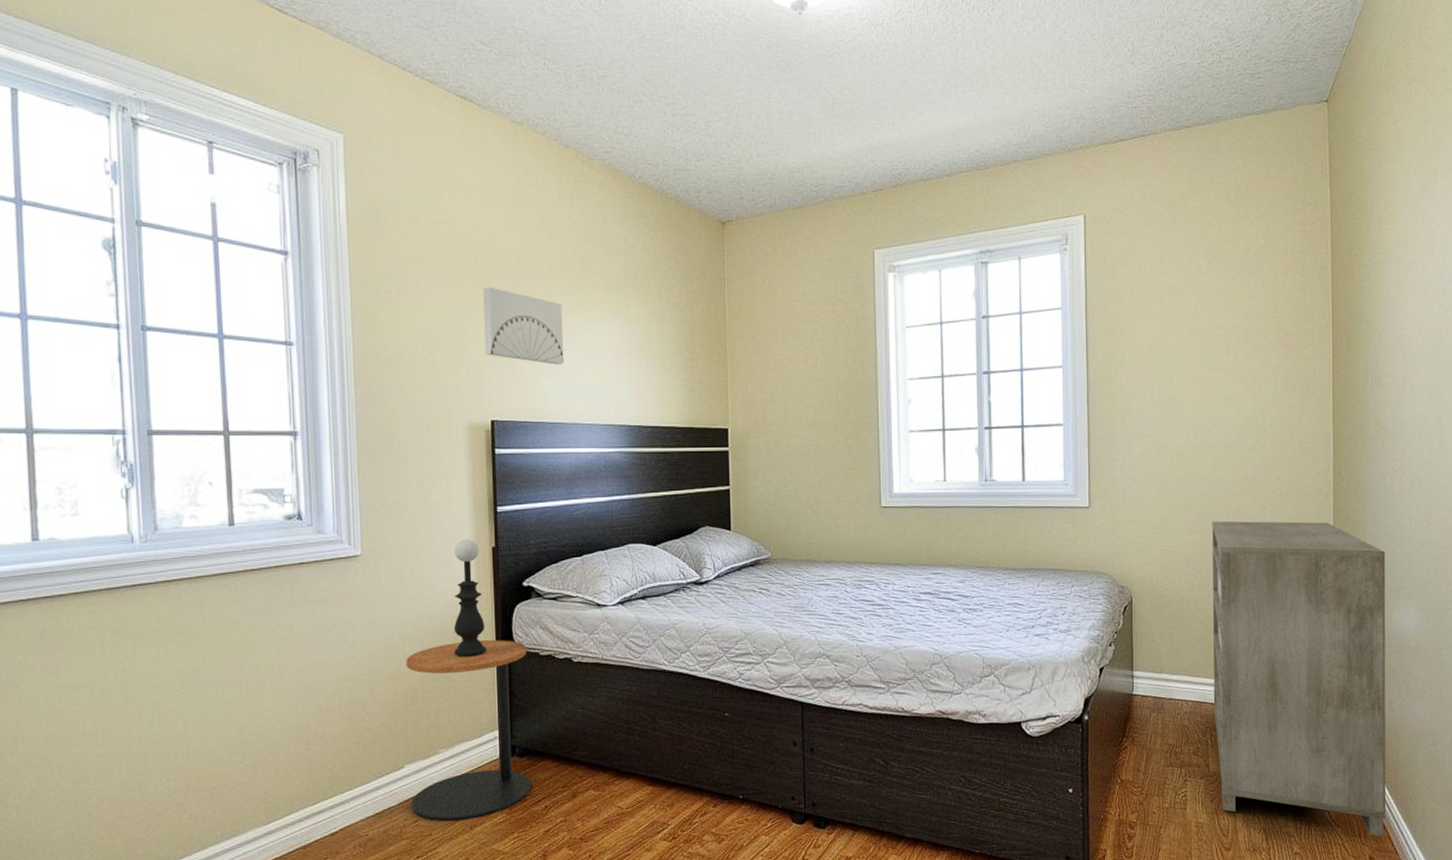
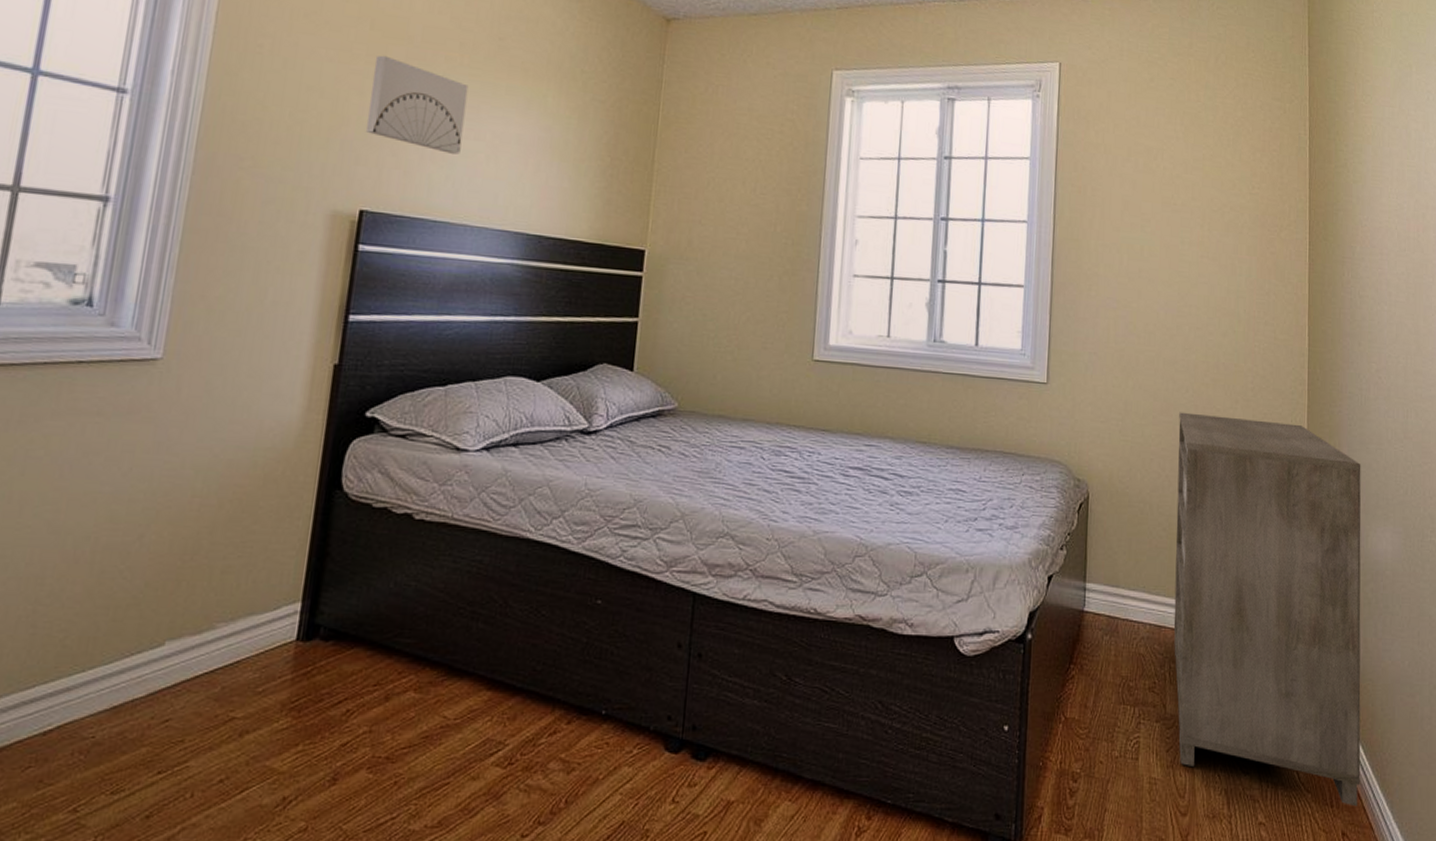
side table: present [406,640,532,821] -> none [163,482,357,722]
table lamp: present [453,538,486,657] -> none [261,350,318,502]

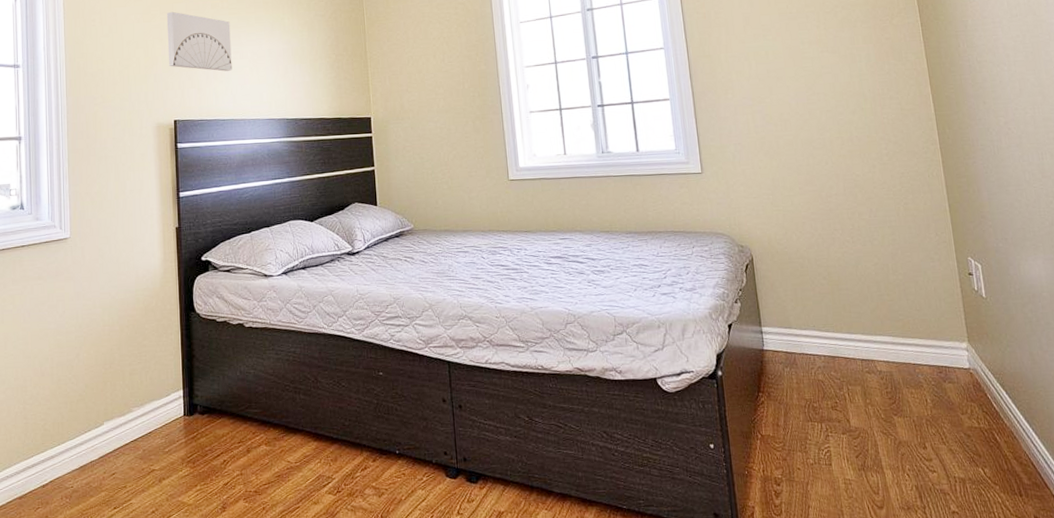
dresser: present [1173,412,1361,807] -> none [822,178,1047,495]

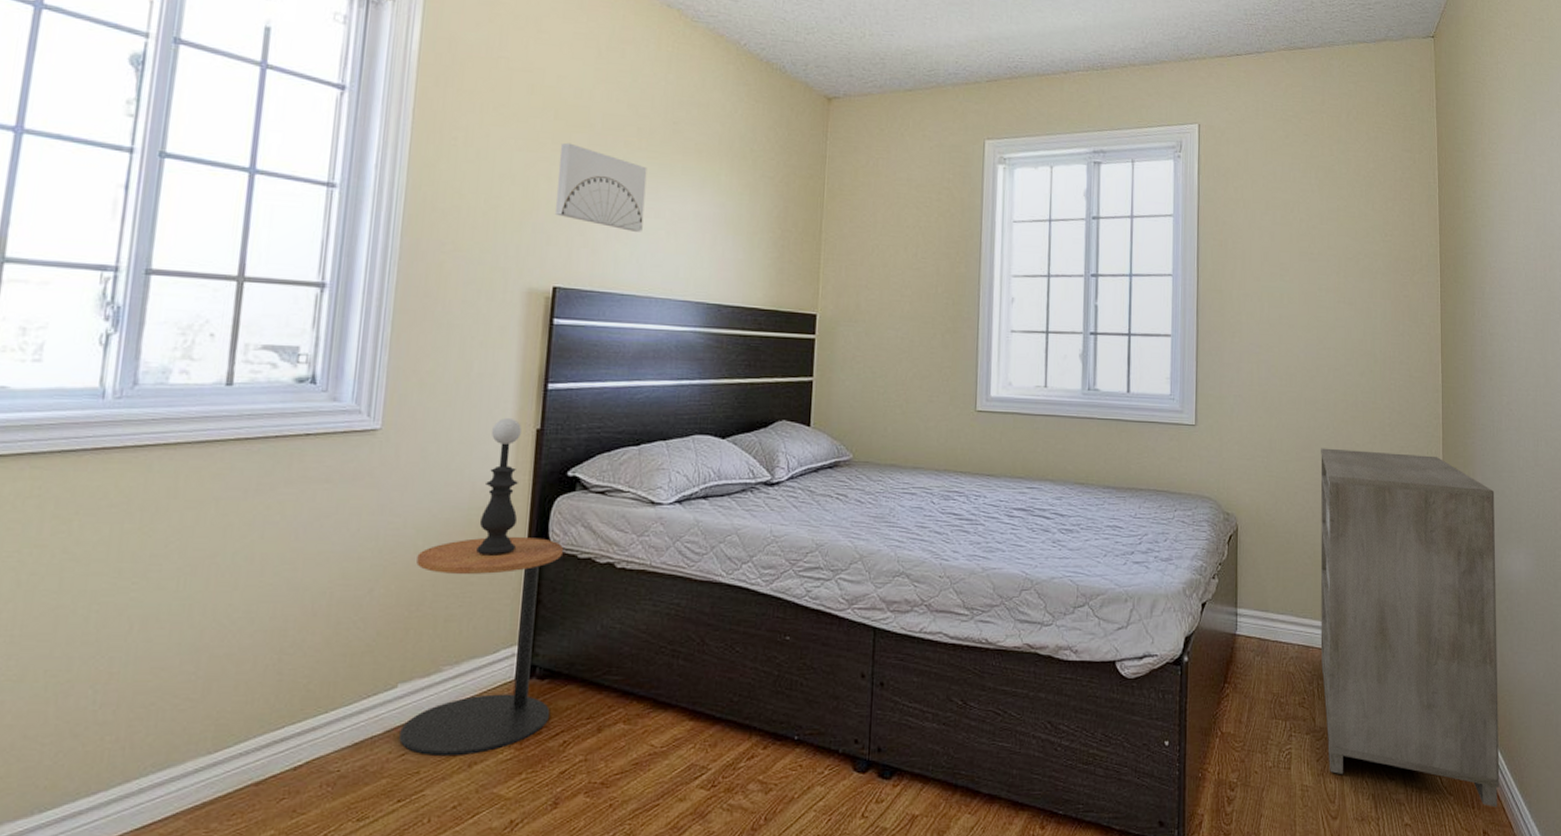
side table: none [105,308,212,474] -> present [399,537,563,755]
table lamp: none [144,220,172,324] -> present [476,417,521,556]
dresser: none [822,178,1047,495] -> present [1320,448,1500,808]

